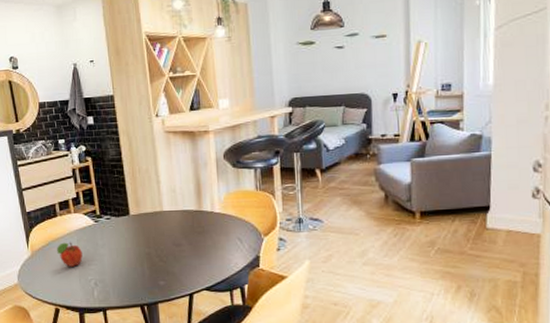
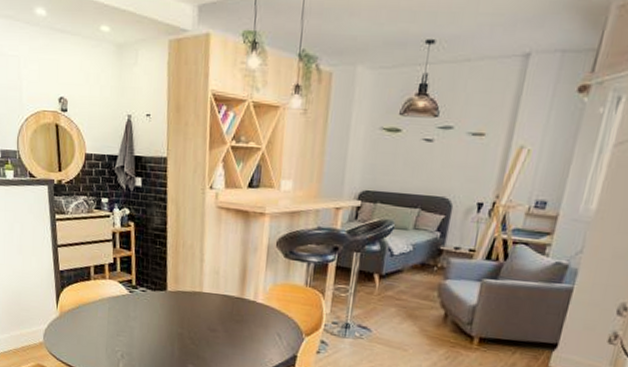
fruit: present [57,242,83,267] -> none [86,308,113,335]

